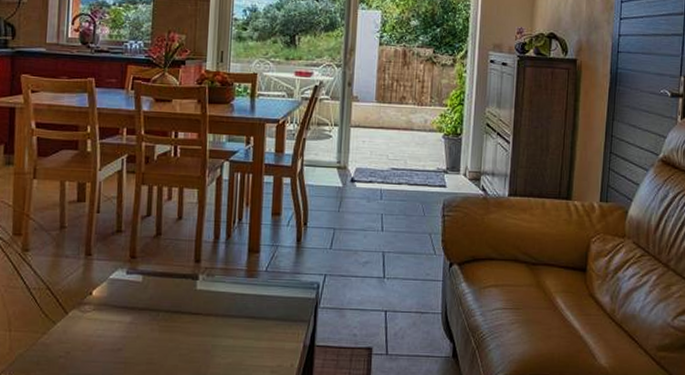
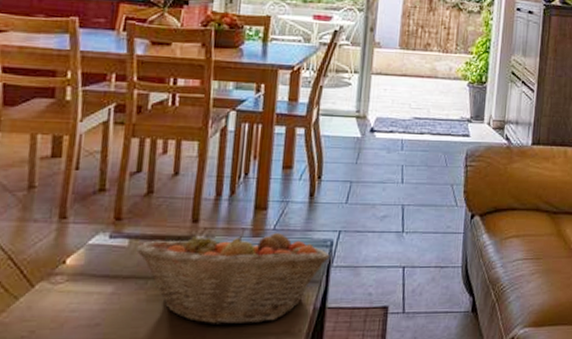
fruit basket: none [148,269,317,357] -> present [135,228,330,326]

